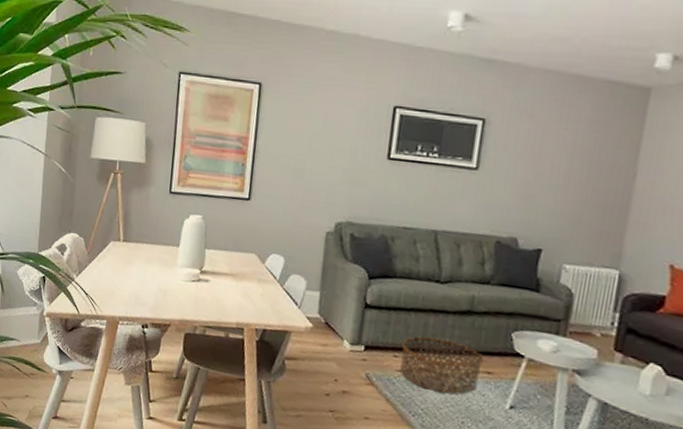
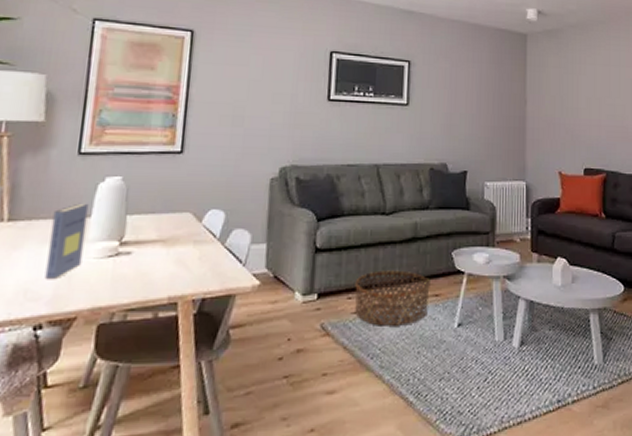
book: none [148,234,178,292] -> present [44,204,89,279]

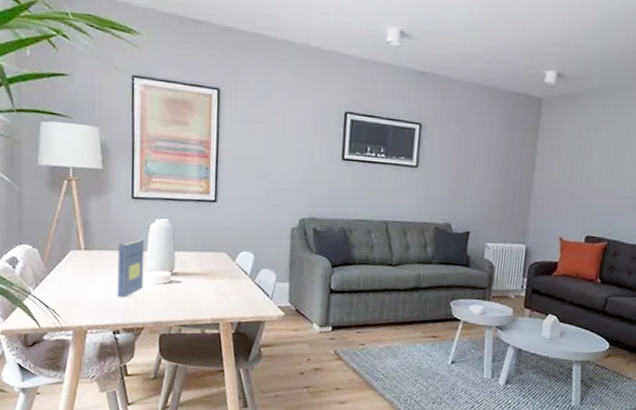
basket: present [355,270,430,326] -> none [363,312,430,358]

